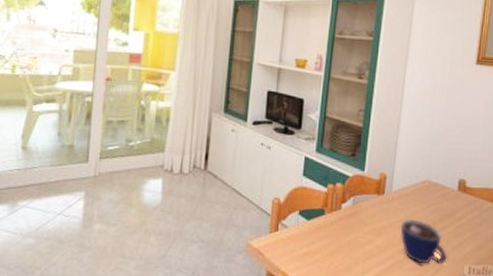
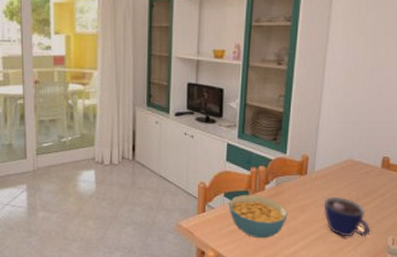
cereal bowl: none [302,212,364,263] -> present [228,194,288,239]

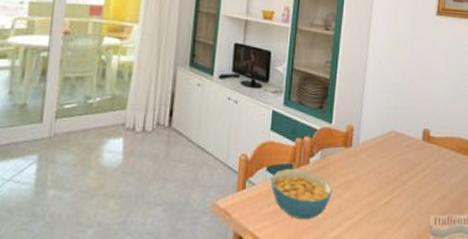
cup: present [323,196,371,237] -> none [367,171,414,217]

